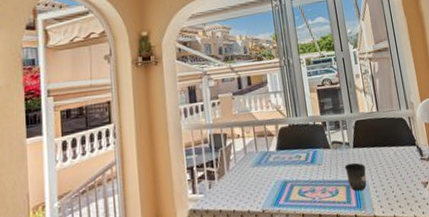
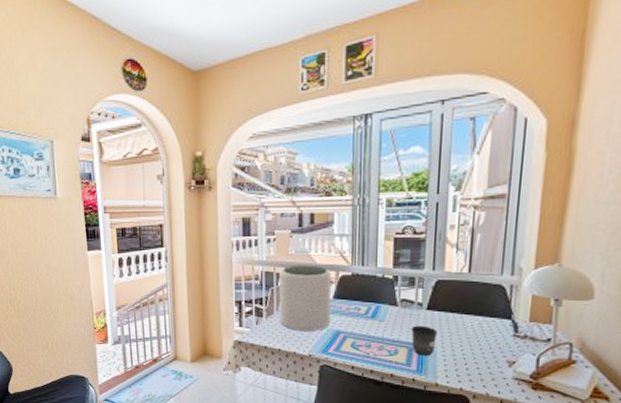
plant pot: none [226,122,278,188] -> present [279,264,332,331]

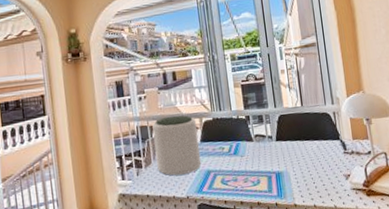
mug: present [411,325,438,356] -> none [266,155,288,182]

